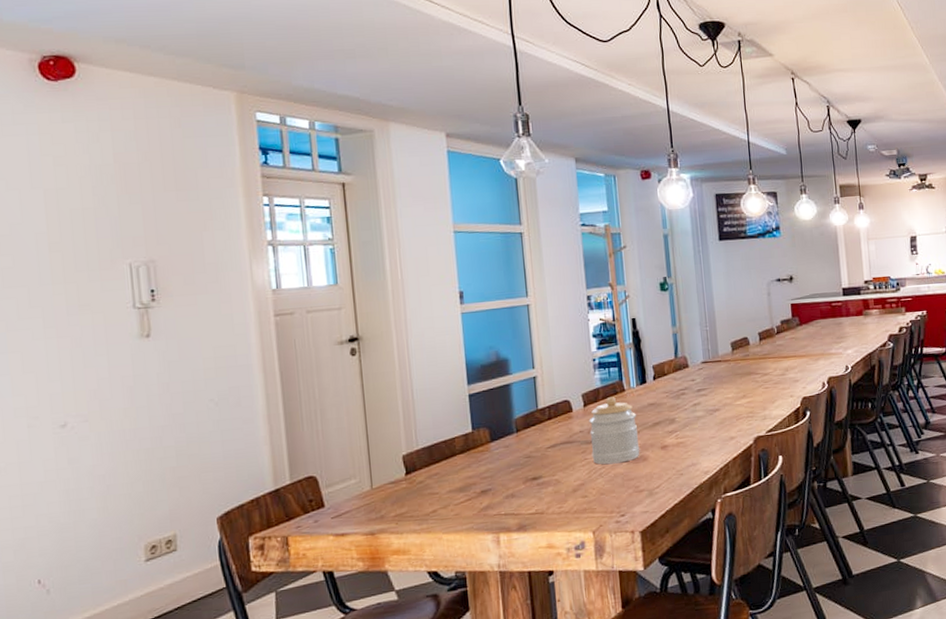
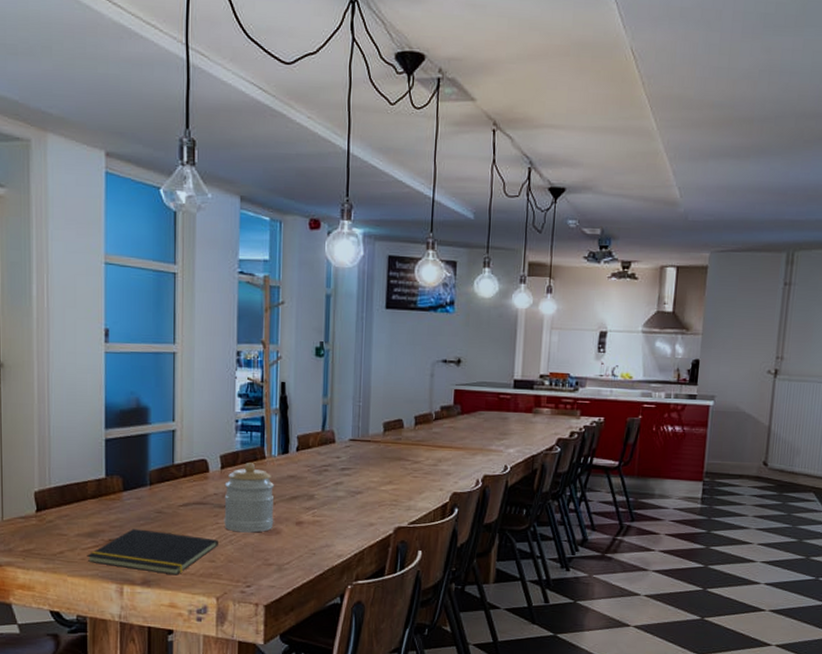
notepad: none [460,474,590,517] -> present [87,529,219,576]

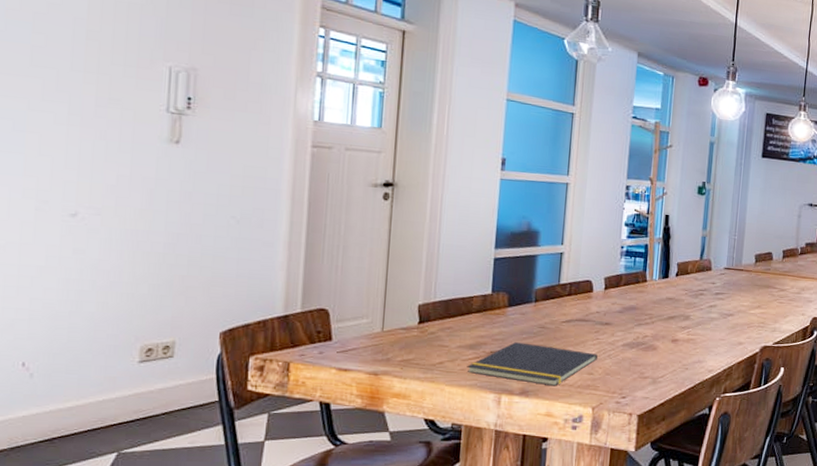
jar: present [224,463,275,533] -> none [604,285,654,349]

